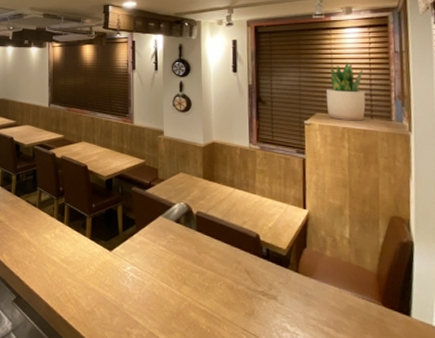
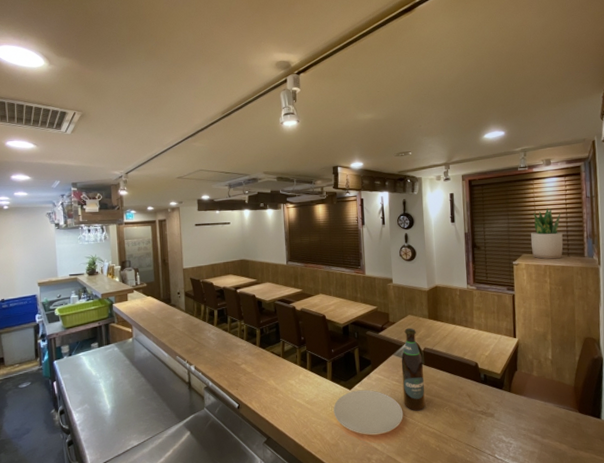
plate: none [91,252,170,307] -> present [333,389,403,436]
bottle: none [170,187,196,284] -> present [401,328,425,411]

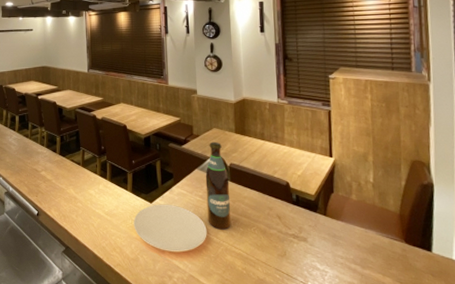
planter: present [530,208,563,259] -> none [349,18,387,74]

